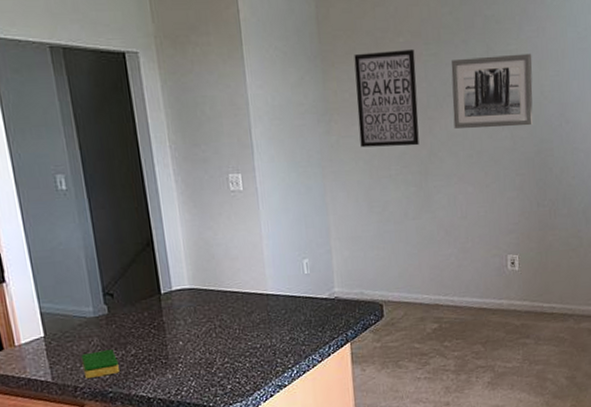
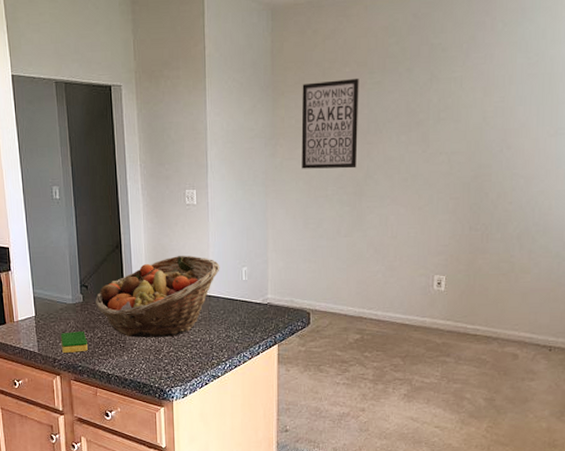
fruit basket: none [124,250,277,351] -> present [95,256,220,338]
wall art: present [451,53,533,128] -> none [391,80,477,153]

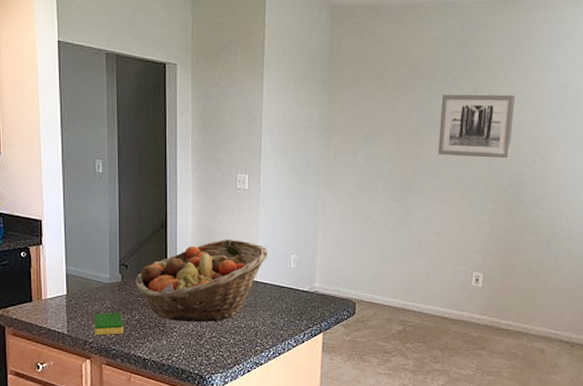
wall art: present [301,78,359,169] -> none [354,81,411,166]
wall art: none [391,80,477,153] -> present [438,94,516,159]

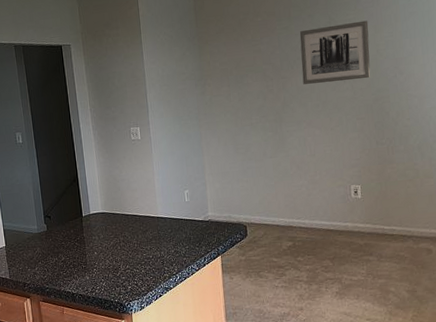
dish sponge: present [93,313,123,335] -> none [28,257,54,277]
fruit basket: present [135,240,269,323] -> none [58,183,165,259]

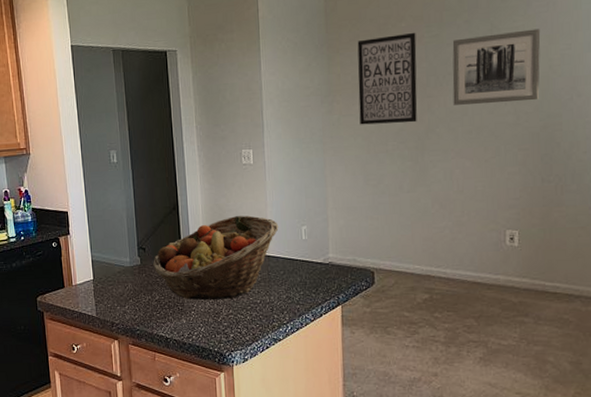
fruit basket: none [58,183,165,259] -> present [153,215,279,301]
wall art: none [222,25,275,103] -> present [357,32,418,125]

